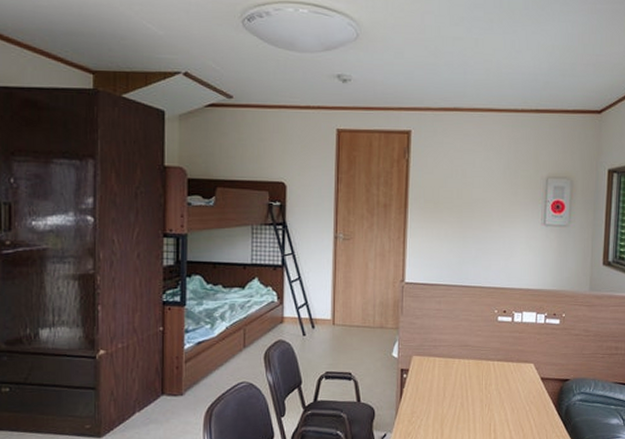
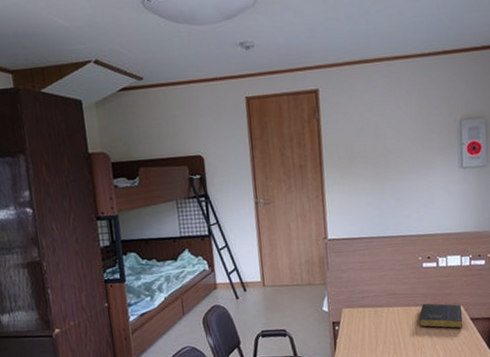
book: none [489,358,533,388] -> present [419,303,463,329]

